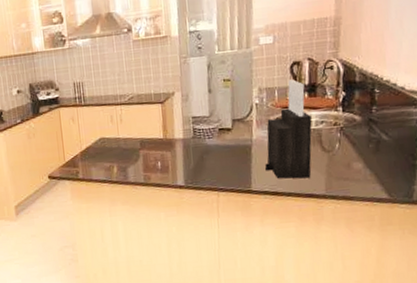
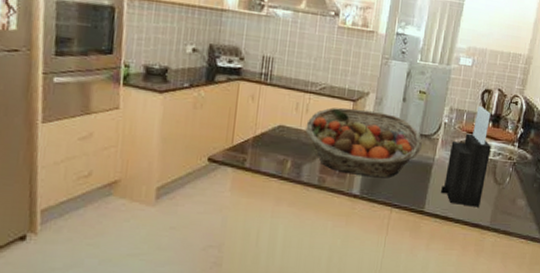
fruit basket: none [123,107,238,169] -> present [305,107,423,178]

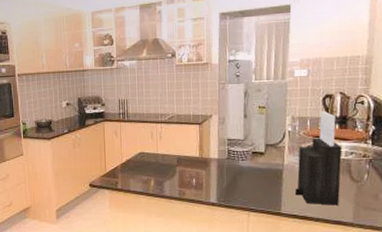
fruit basket: present [305,107,423,178] -> none [161,130,270,187]

